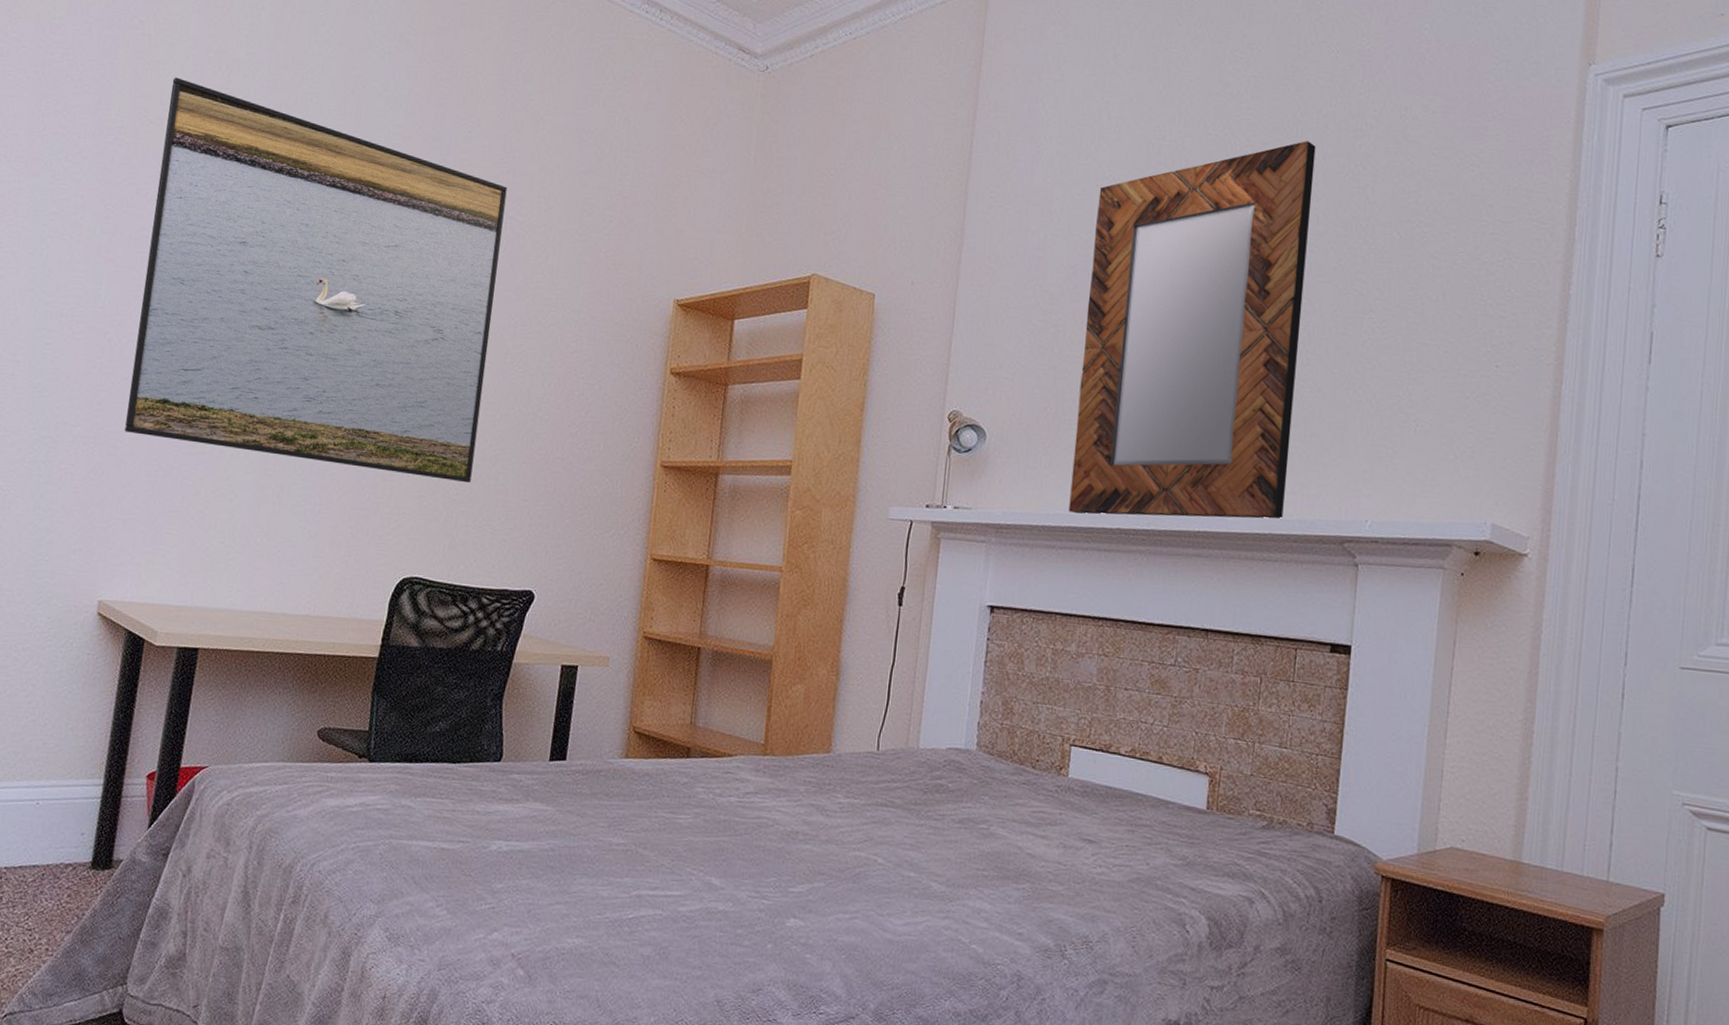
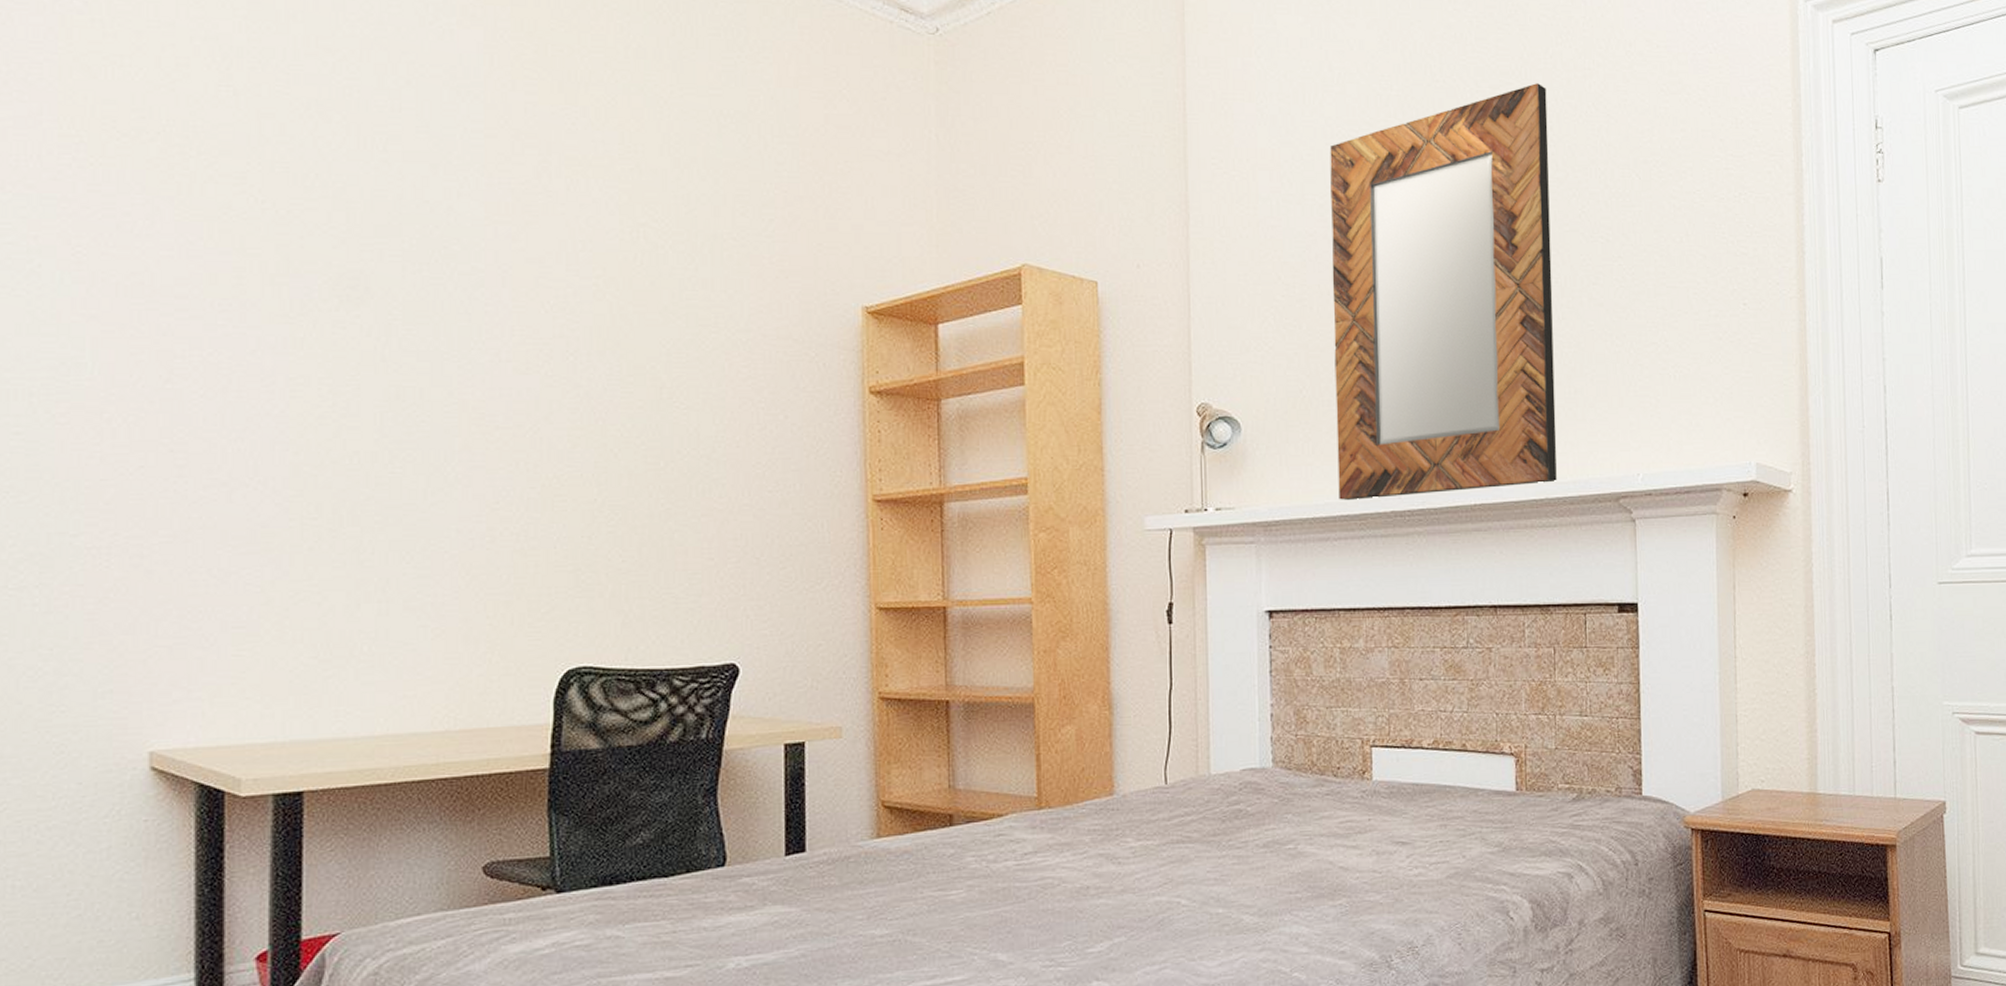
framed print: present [125,77,508,483] -> none [146,74,638,548]

